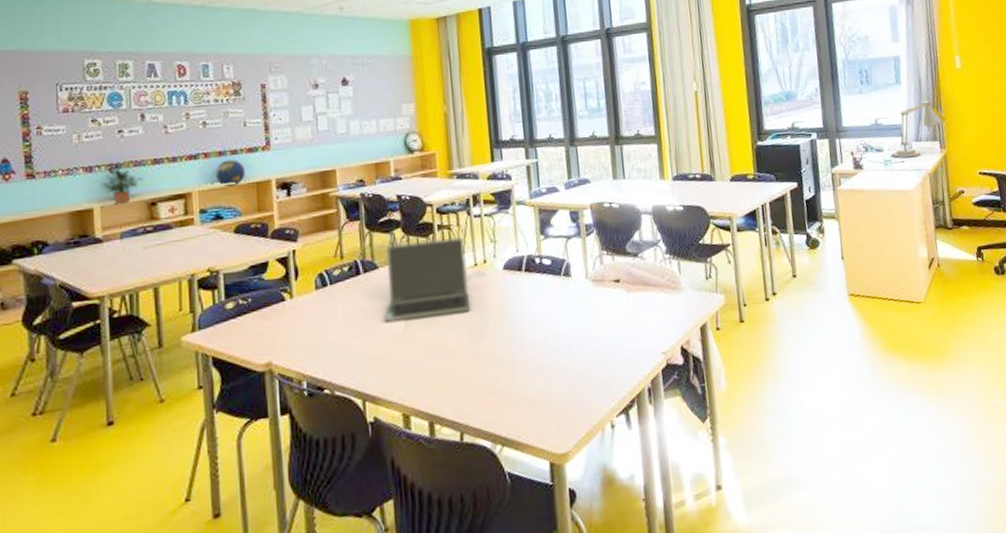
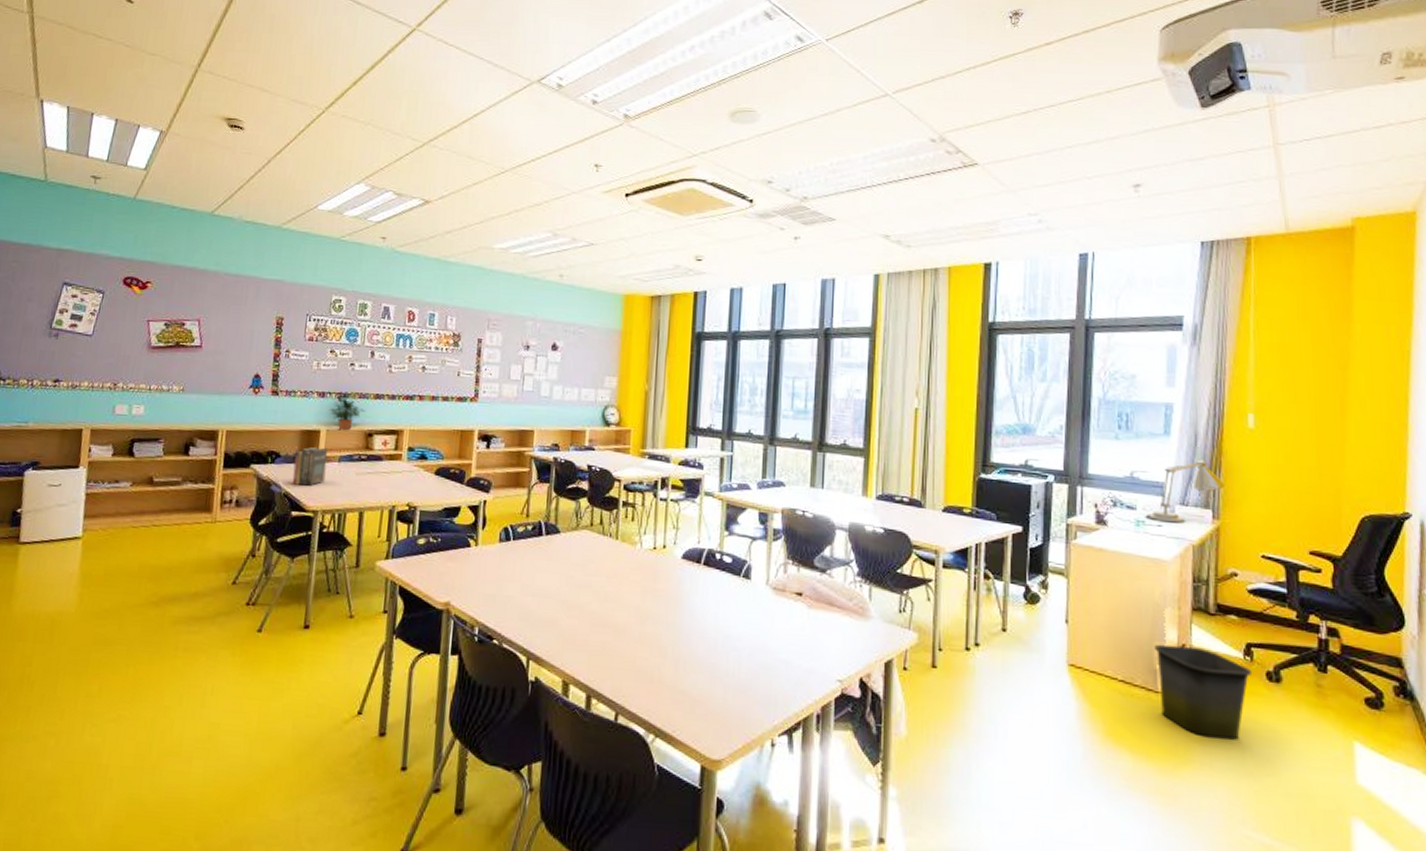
books: none [66,225,107,273] -> present [292,447,328,486]
globe: present [215,159,246,188] -> none [426,405,453,431]
laptop: present [384,237,470,323] -> none [558,512,647,593]
waste bin: none [910,258,985,332] -> present [1153,644,1253,740]

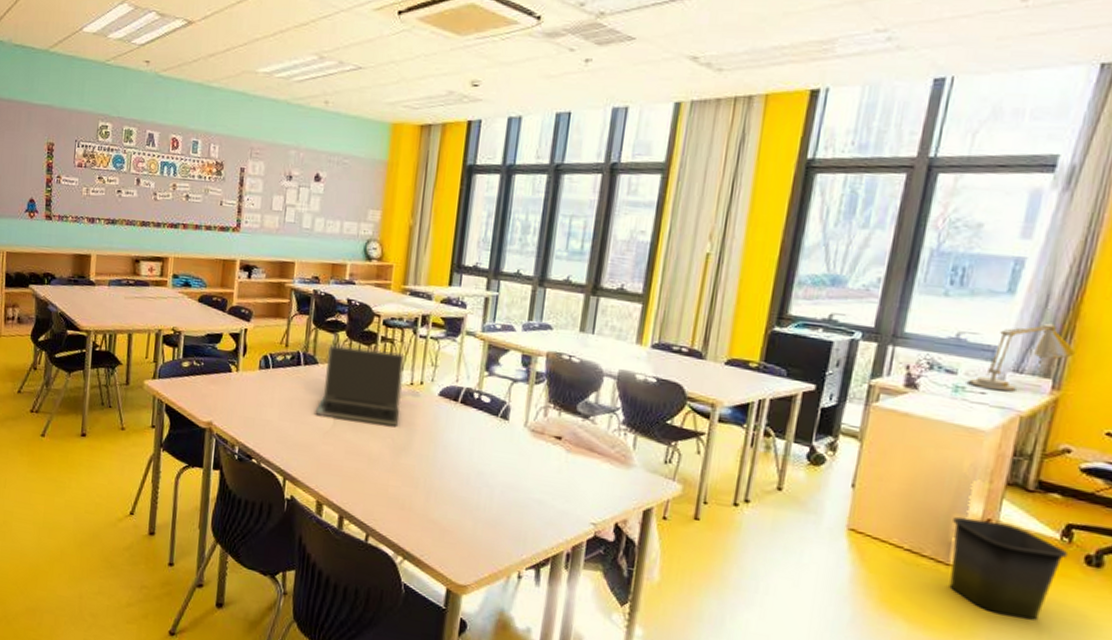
books: present [292,447,328,486] -> none [66,271,99,307]
potted plant: present [329,397,366,431] -> none [98,223,132,257]
laptop: none [558,512,647,593] -> present [315,345,405,426]

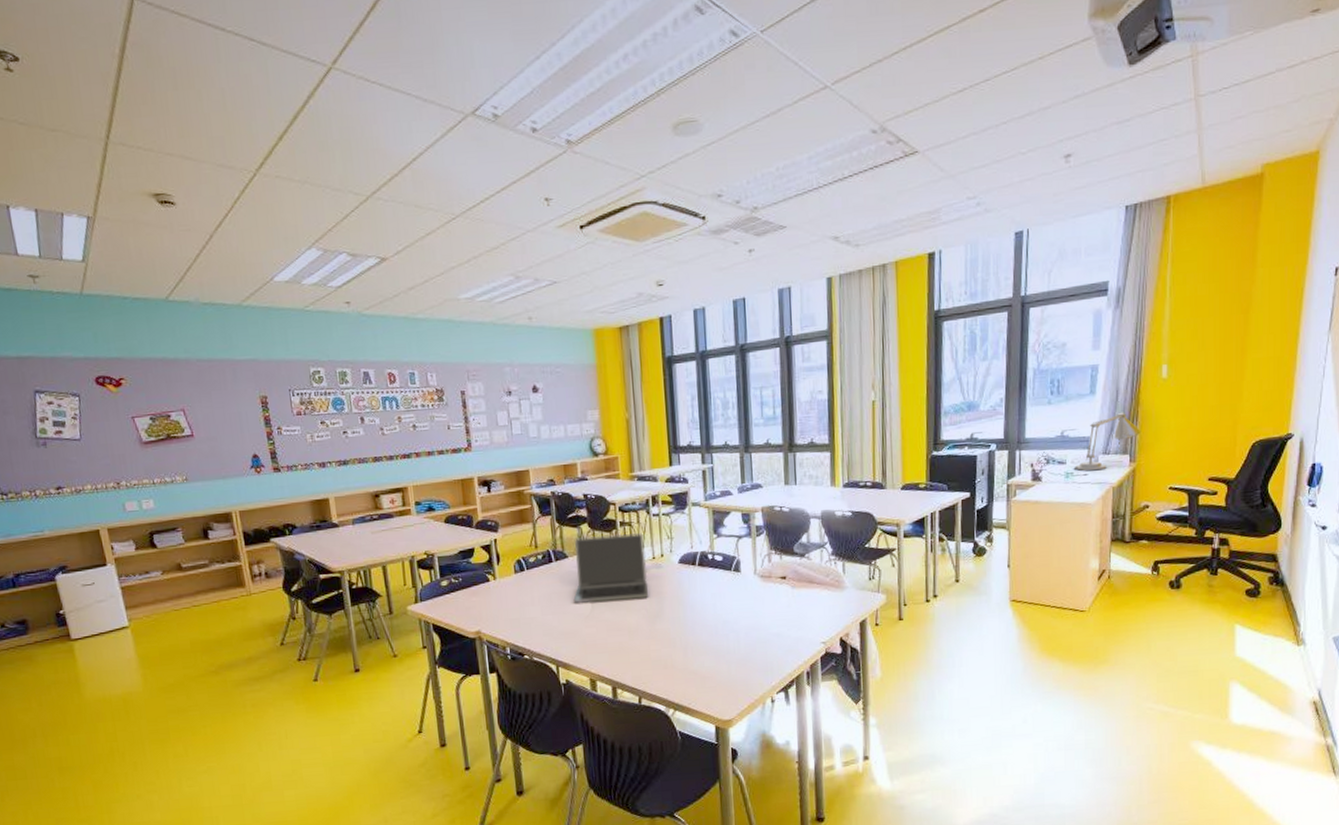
waste bin: present [949,516,1069,620] -> none [1079,570,1159,640]

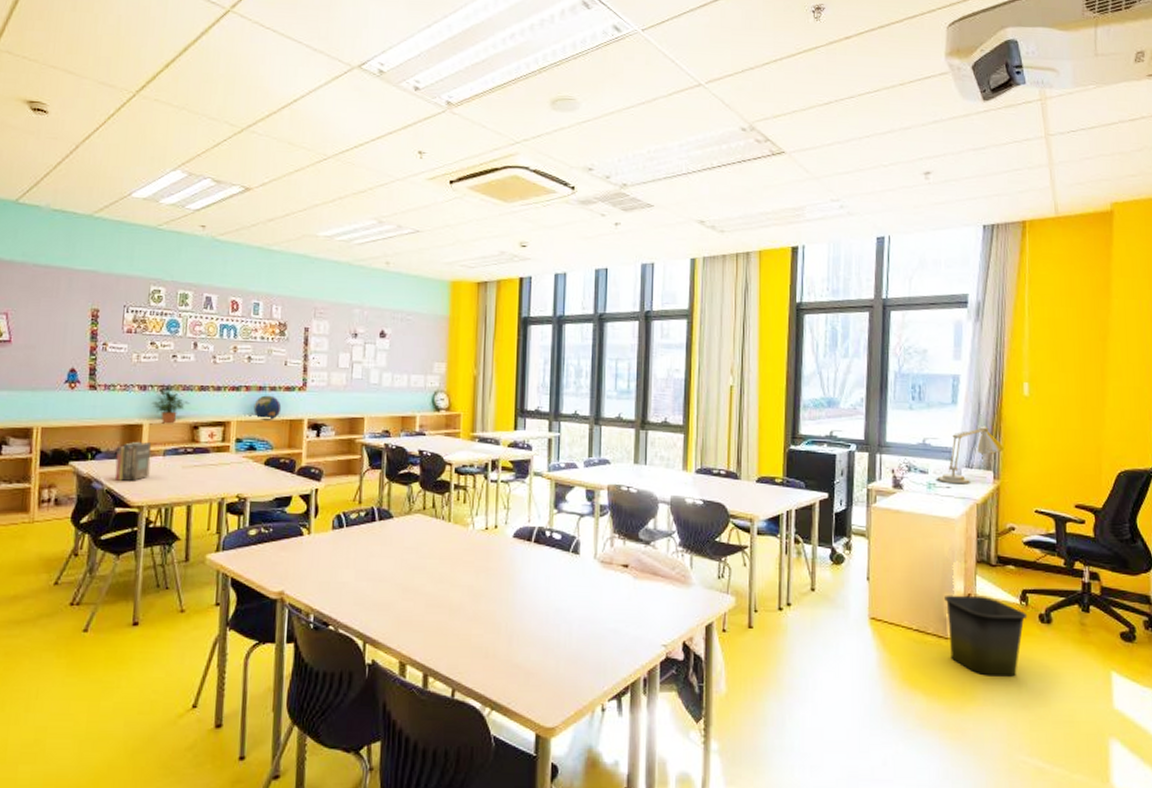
books: none [310,513,344,551] -> present [114,441,152,481]
potted plant: none [332,465,368,496] -> present [151,390,190,424]
globe: none [426,459,452,484] -> present [253,395,282,422]
laptop: present [573,533,648,604] -> none [393,497,479,573]
waste bin: none [1079,570,1159,640] -> present [943,595,1028,677]

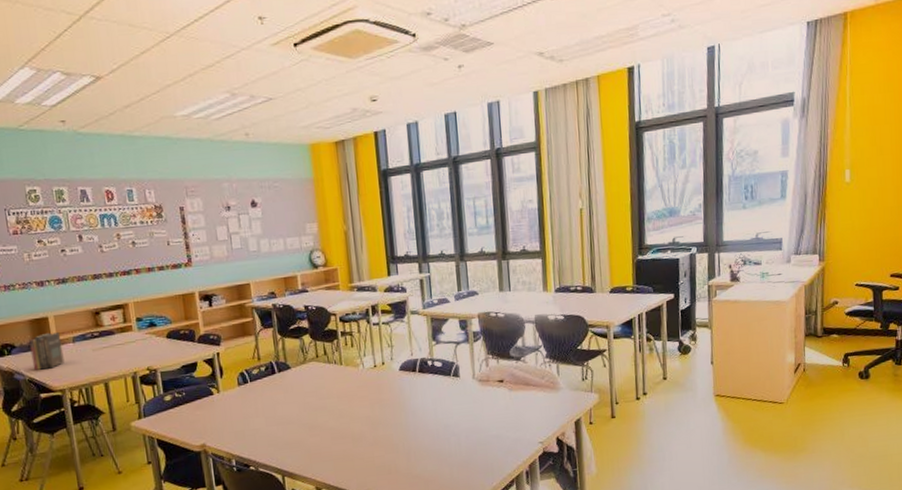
potted plant: present [151,390,190,424] -> none [51,283,87,314]
globe: present [253,395,282,422] -> none [146,274,173,299]
desk lamp: present [936,425,1005,484] -> none [768,214,829,271]
waste bin: present [943,595,1028,677] -> none [777,364,849,429]

